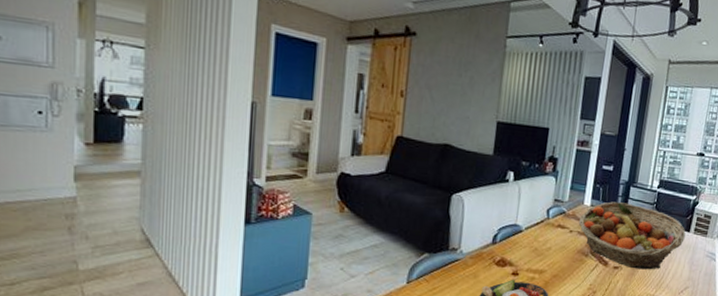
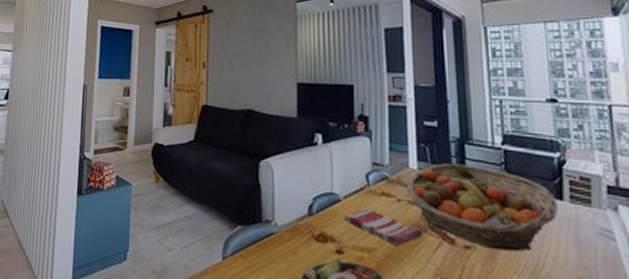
dish towel: none [523,238,585,268] -> present [345,208,423,247]

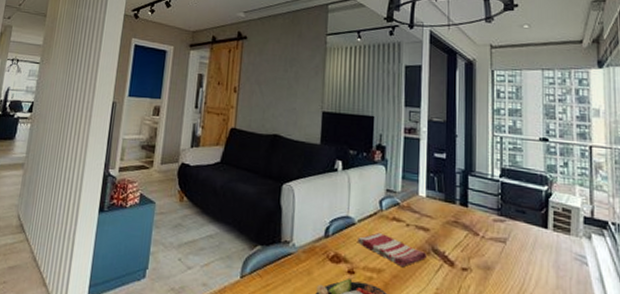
fruit basket: present [406,163,558,252] -> none [415,192,543,274]

